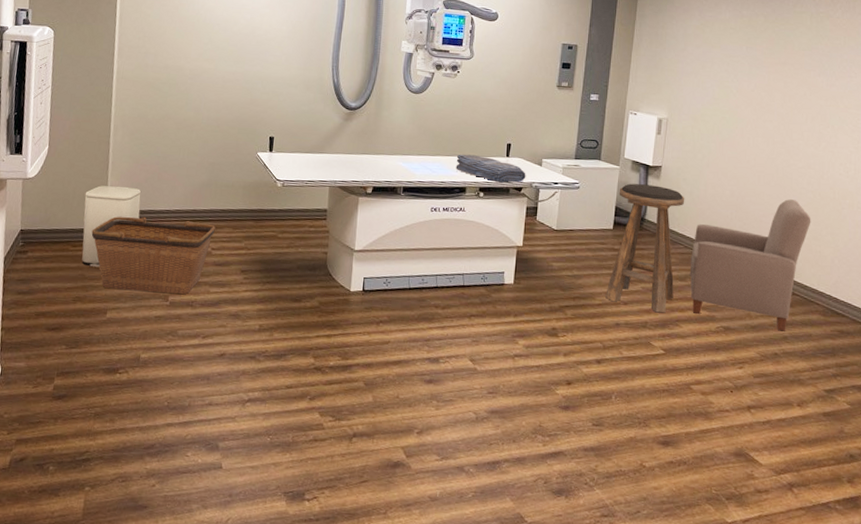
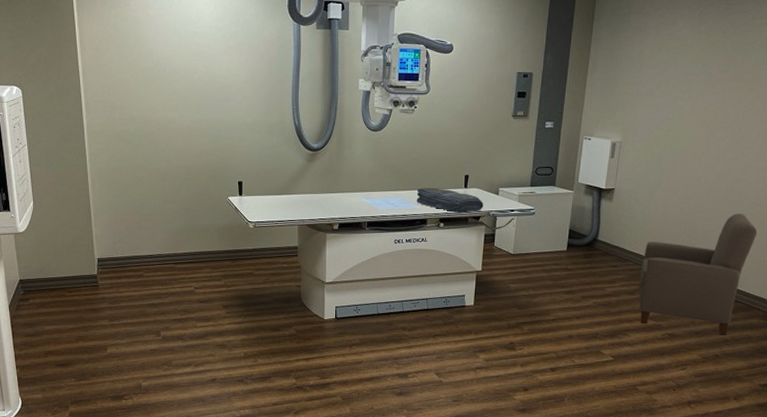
pedal bin: present [82,185,141,267] -> none [73,235,126,310]
bicycle basket: present [91,216,215,295] -> none [84,262,196,330]
stool: present [605,183,685,313] -> none [559,207,636,325]

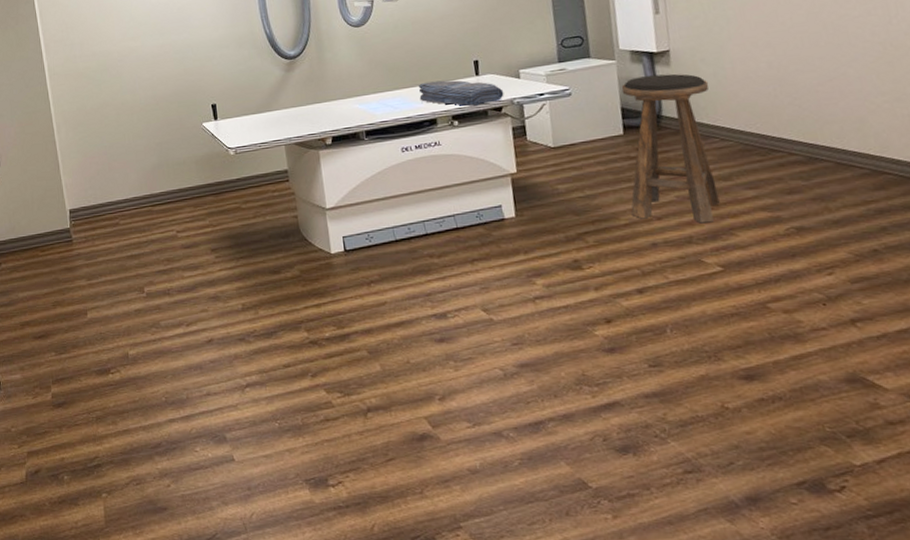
stool: none [559,207,636,325] -> present [621,73,720,224]
chair: present [638,214,758,335] -> none [730,57,888,222]

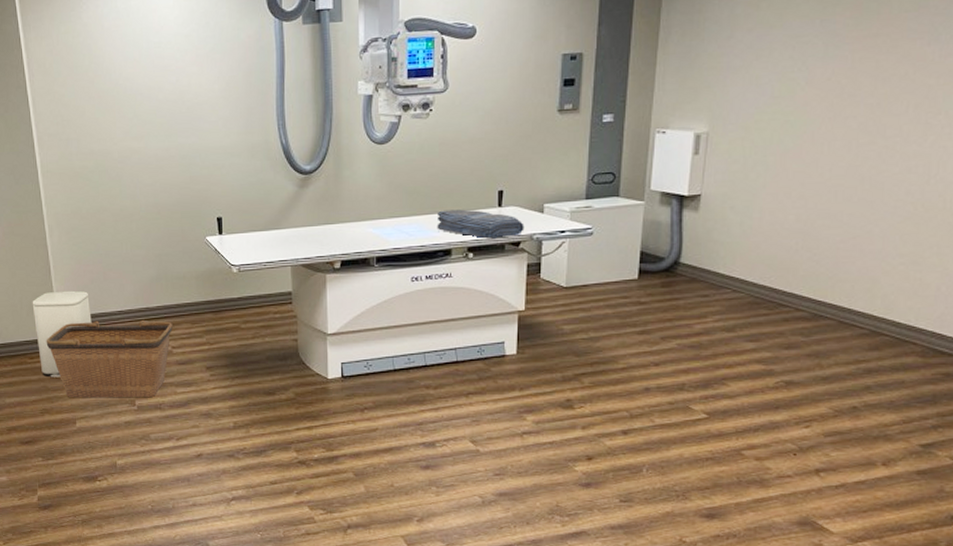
pedal bin: none [42,182,99,269] -> present [32,290,92,378]
bicycle basket: none [56,206,176,288] -> present [46,320,173,398]
stool: present [621,73,720,224] -> none [631,219,733,372]

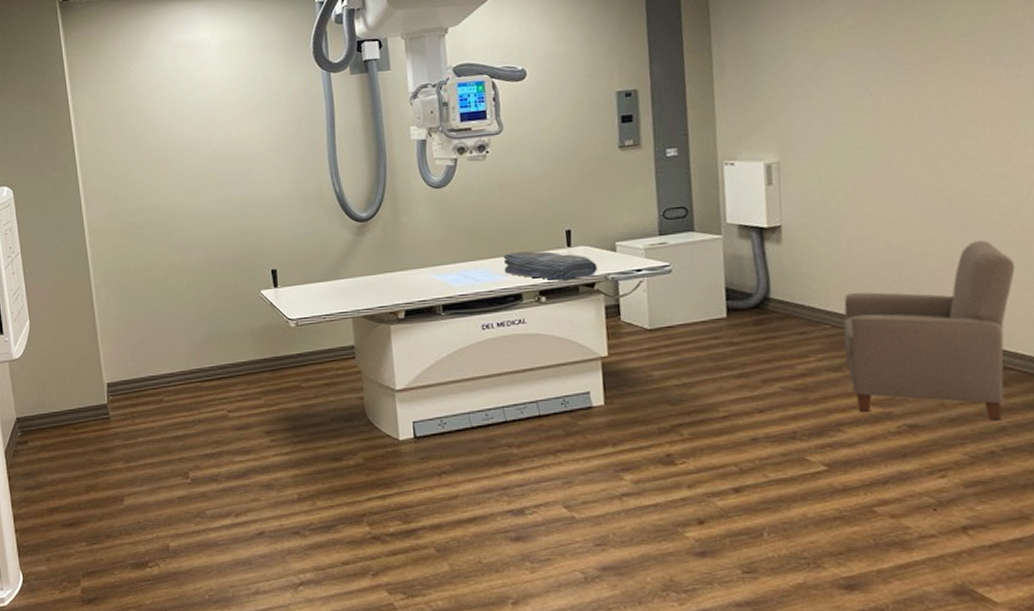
pedal bin: present [32,290,92,378] -> none [77,353,141,450]
bicycle basket: present [46,320,173,398] -> none [91,383,228,471]
chair: none [739,216,910,380] -> present [843,240,1016,421]

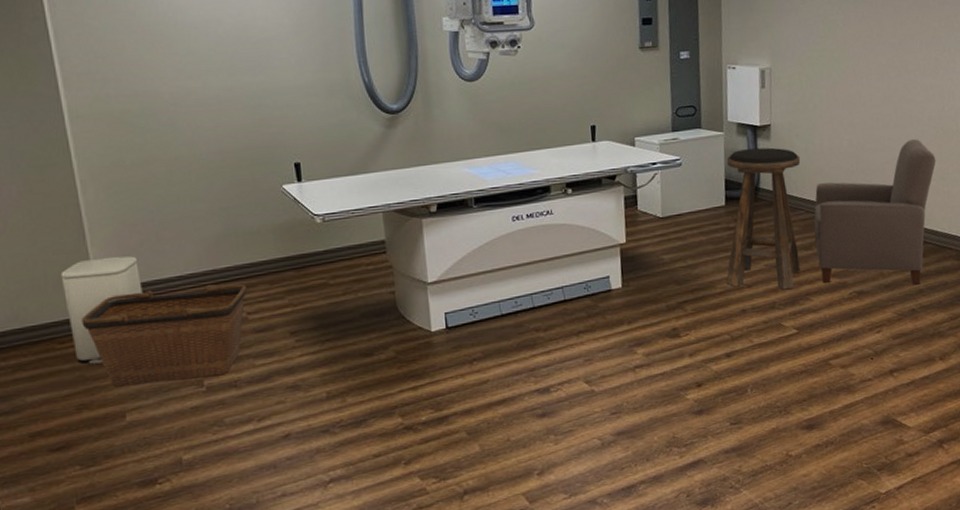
pedal bin: none [77,353,141,450] -> present [60,256,143,364]
bicycle basket: none [91,383,228,471] -> present [81,284,247,386]
towel: present [504,251,598,282] -> none [533,145,619,175]
stool: none [726,252,828,418] -> present [726,147,801,290]

